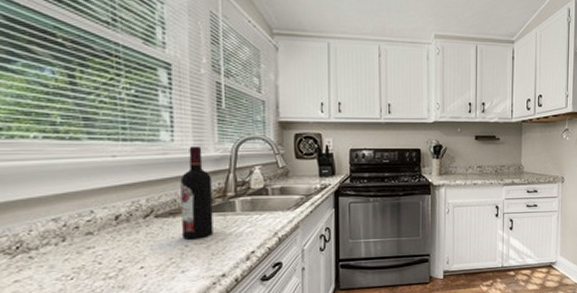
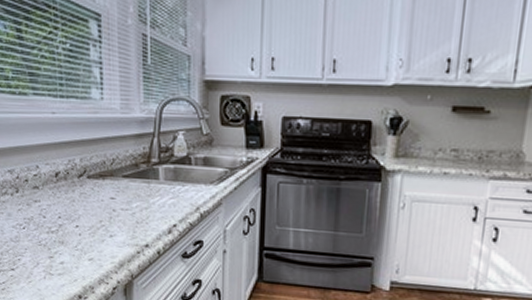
wine bottle: present [180,146,213,240] -> none [109,106,138,205]

